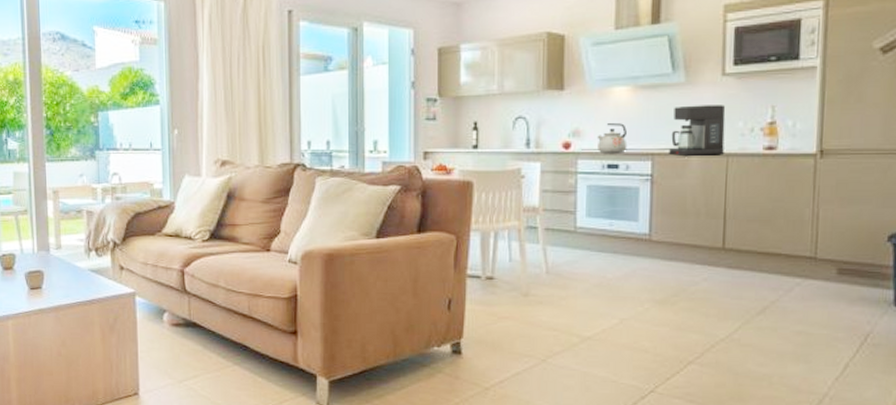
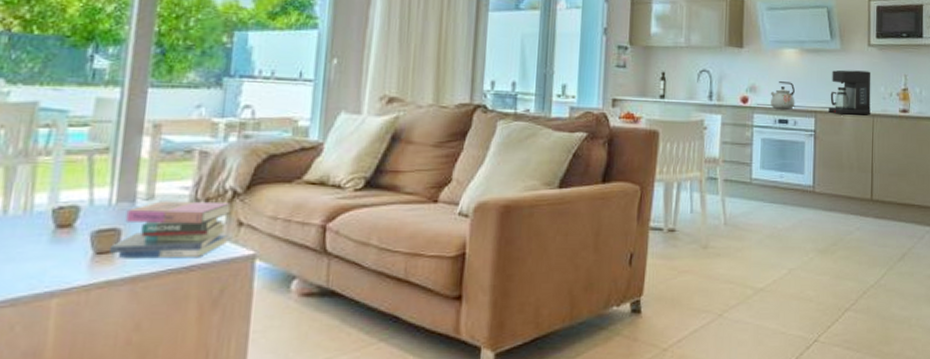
books: none [38,250,114,293] -> present [110,201,231,258]

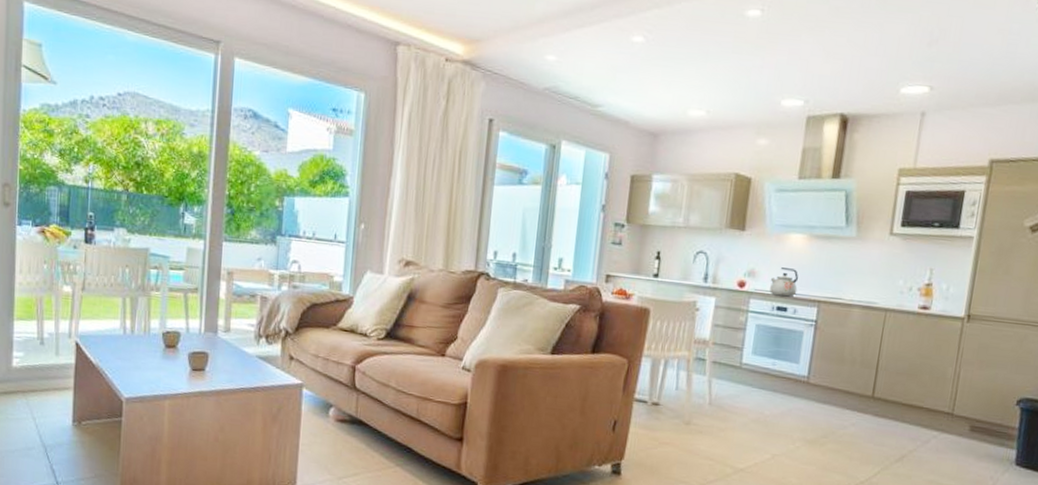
books: present [110,201,231,258] -> none [201,333,284,381]
coffee maker: present [829,69,871,116] -> none [834,259,890,310]

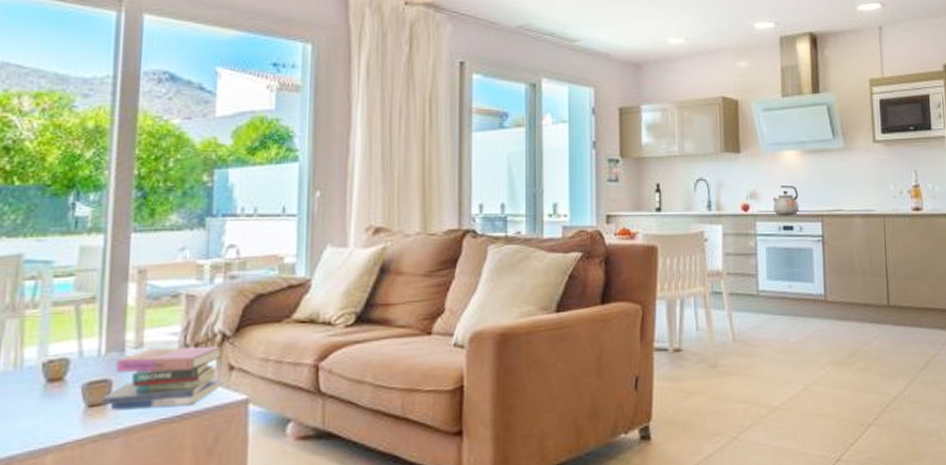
books: none [201,333,284,381] -> present [102,346,221,409]

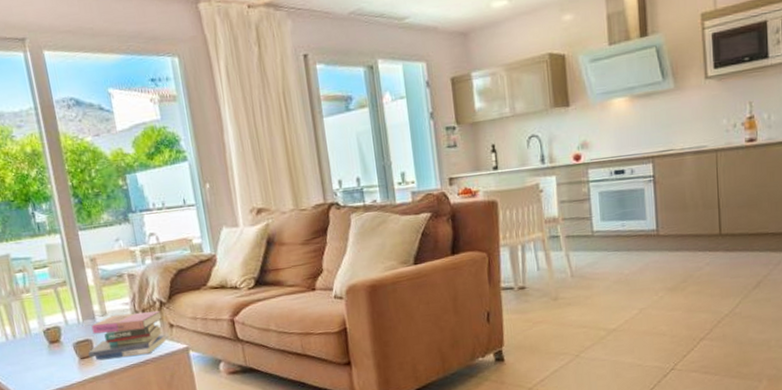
kettle: present [772,186,800,216] -> none [603,131,630,162]

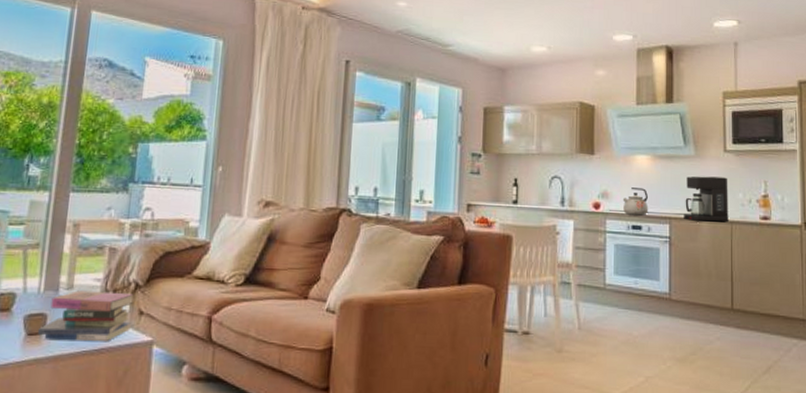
kettle: none [603,131,630,162] -> present [622,188,649,216]
coffee maker: none [666,105,713,157] -> present [684,176,728,223]

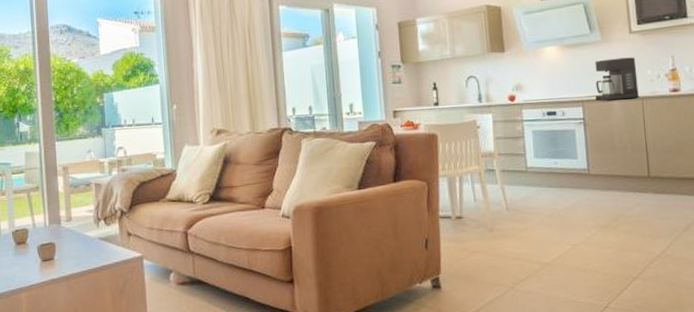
books: present [38,290,134,341] -> none [51,219,123,263]
kettle: present [622,188,649,216] -> none [536,77,562,104]

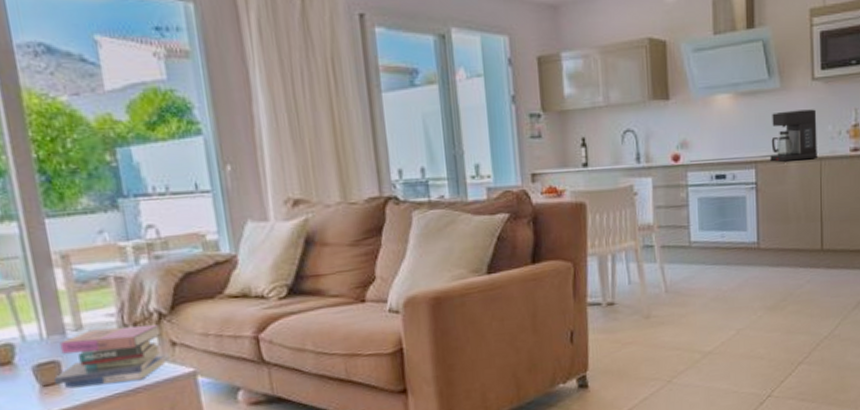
books: none [51,219,123,263] -> present [54,325,165,388]

